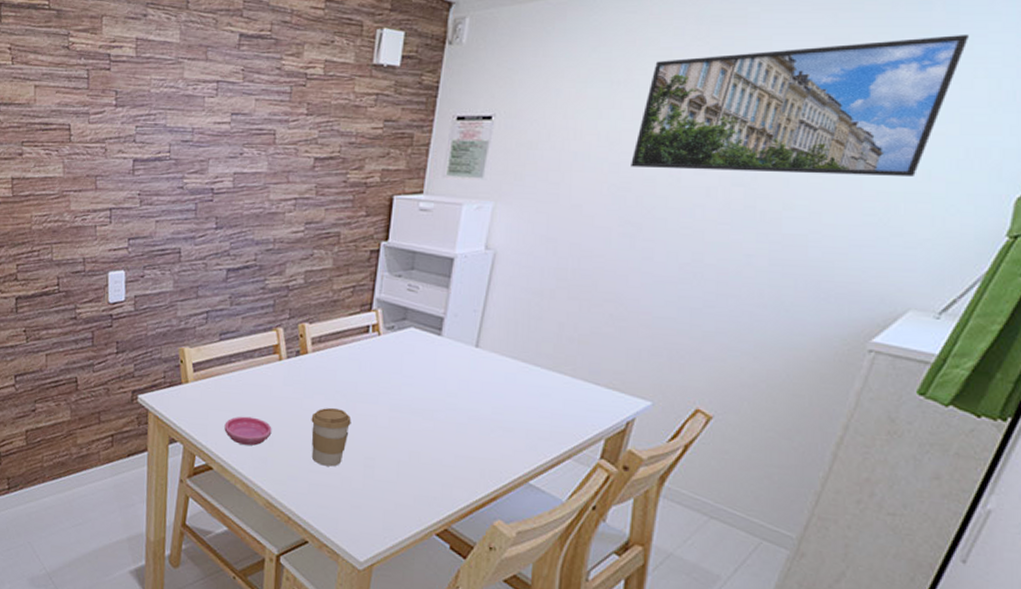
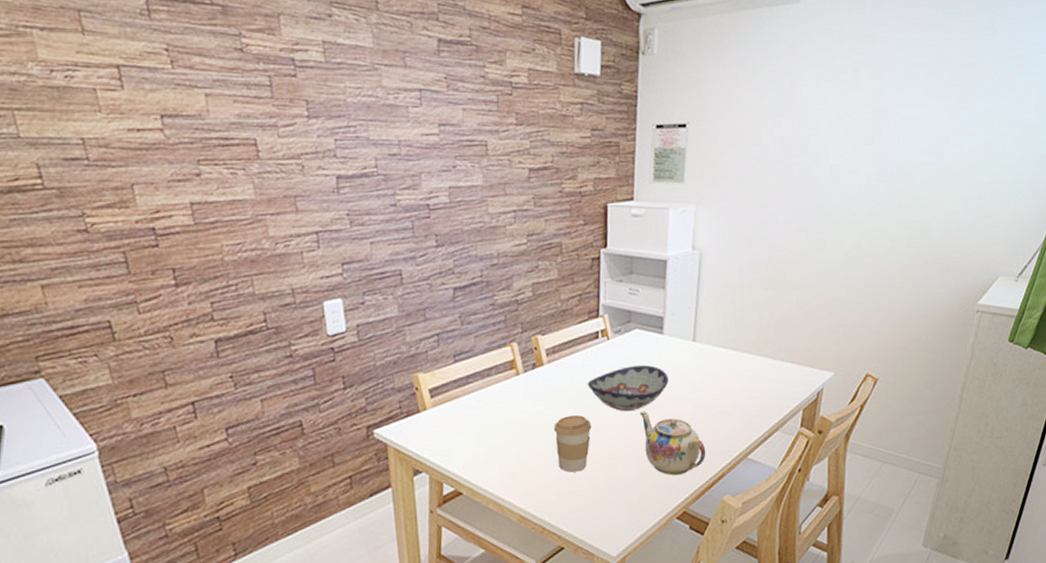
saucer: present [224,416,272,446] -> none [469,435,518,464]
decorative bowl: none [351,365,443,413] -> present [587,364,669,412]
teapot: none [405,414,479,489] -> present [639,411,706,475]
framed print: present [631,35,968,176] -> none [801,55,1021,170]

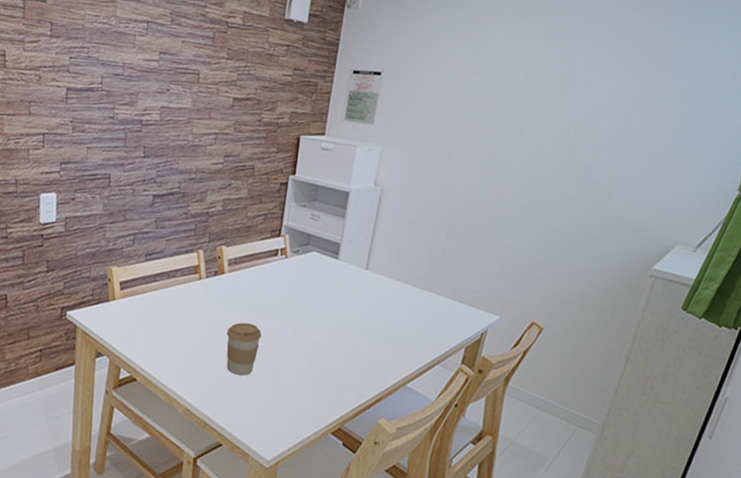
decorative bowl: present [587,364,669,412] -> none [262,284,339,327]
teapot: present [639,411,706,475] -> none [307,328,367,392]

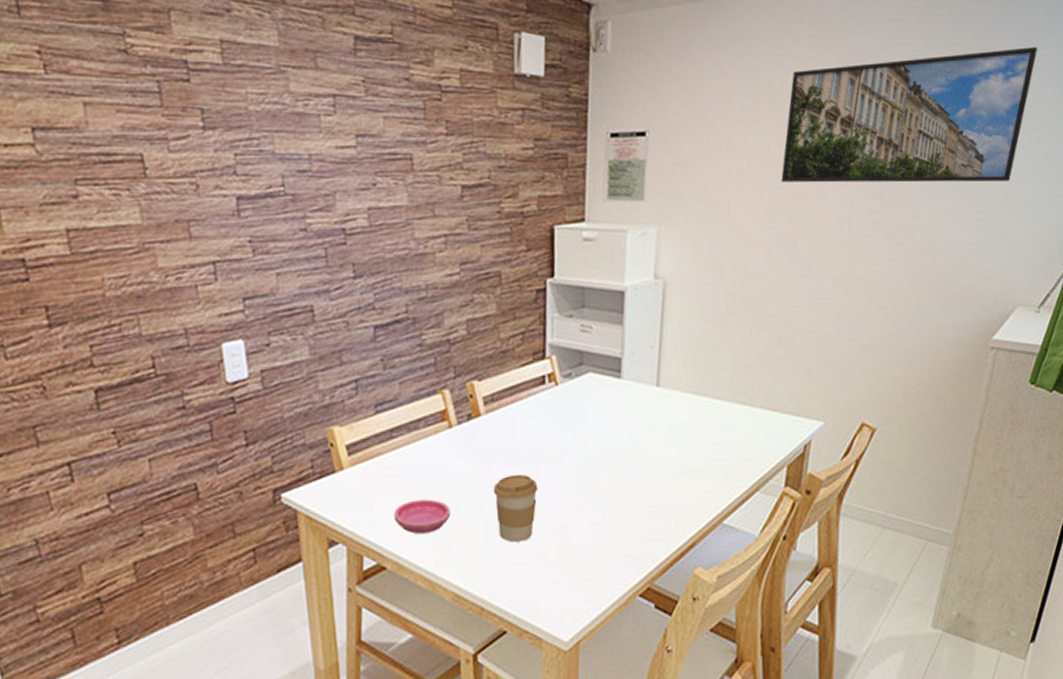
saucer: none [148,331,192,358] -> present [394,499,451,534]
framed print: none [487,36,715,142] -> present [781,47,1037,183]

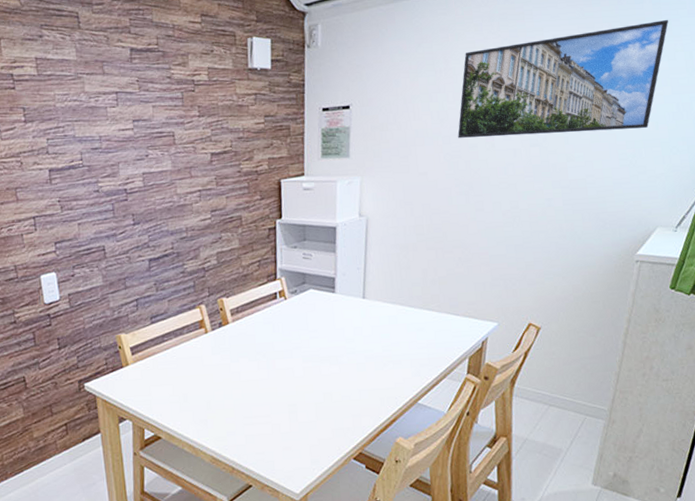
saucer: present [394,499,451,534] -> none [166,386,208,412]
coffee cup: present [493,475,538,542] -> none [239,367,273,418]

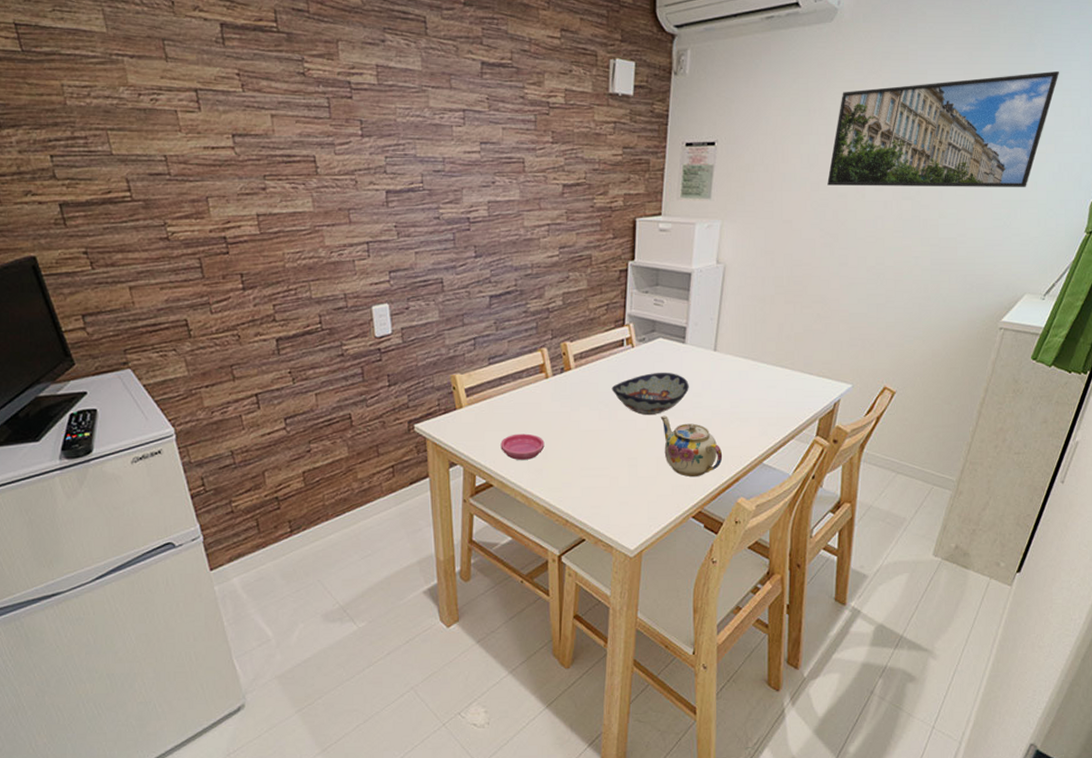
saucer: none [166,386,208,412] -> present [500,433,545,460]
decorative bowl: none [268,321,342,363] -> present [611,372,689,416]
teapot: none [316,362,379,420] -> present [660,415,723,477]

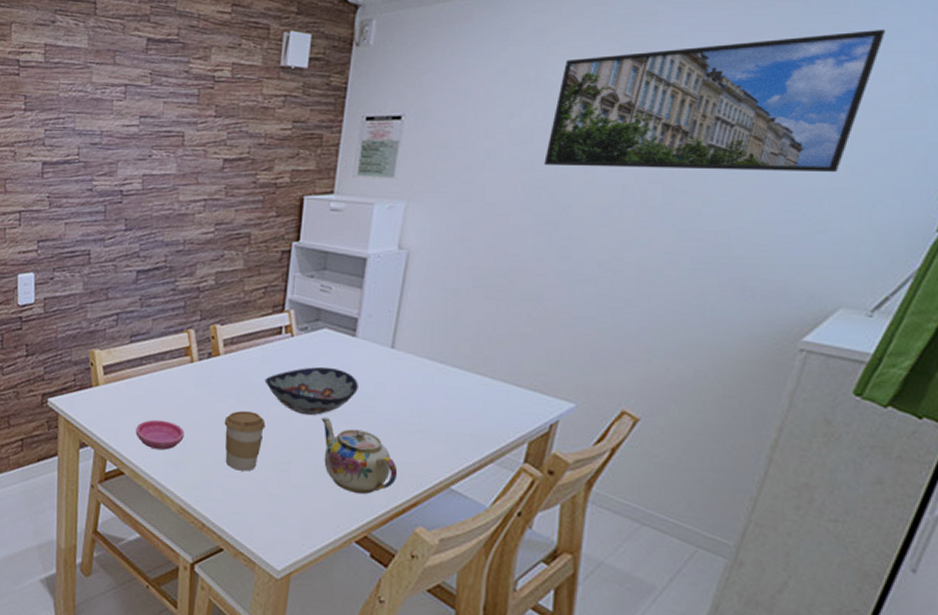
coffee cup: none [579,418,614,470] -> present [224,411,266,472]

